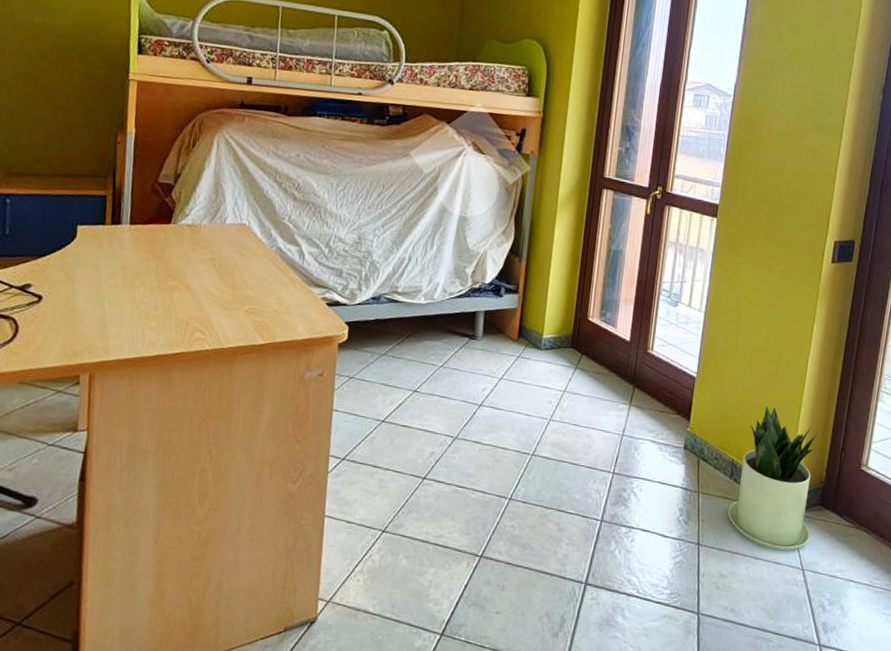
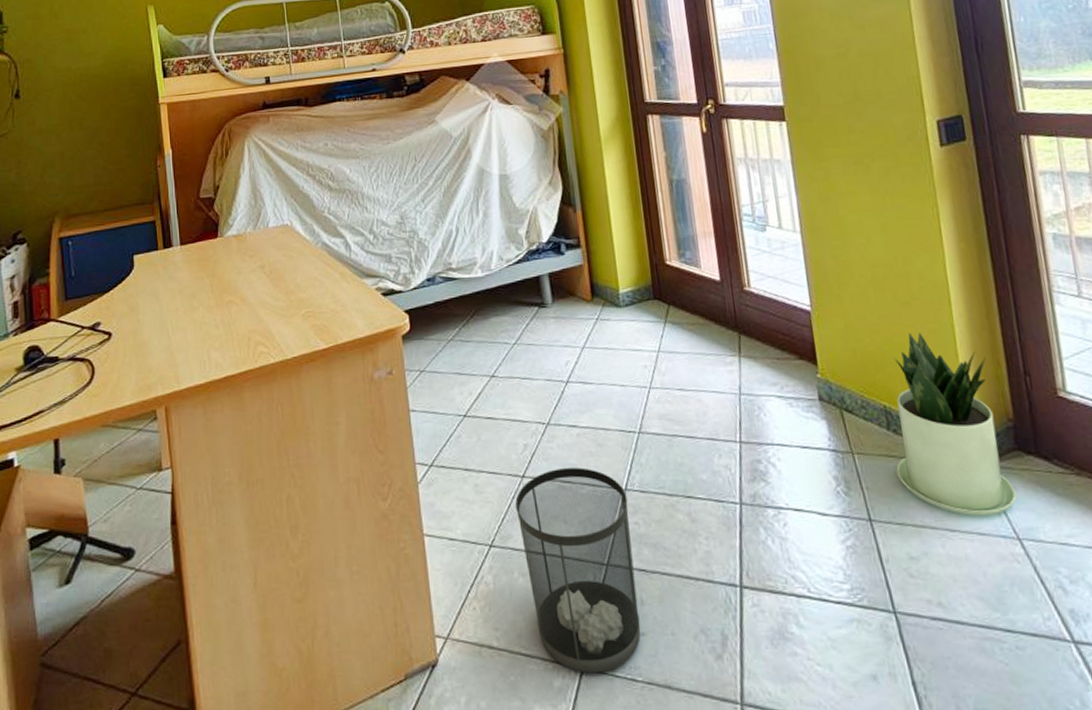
waste bin: none [410,475,510,639] -> present [515,467,641,674]

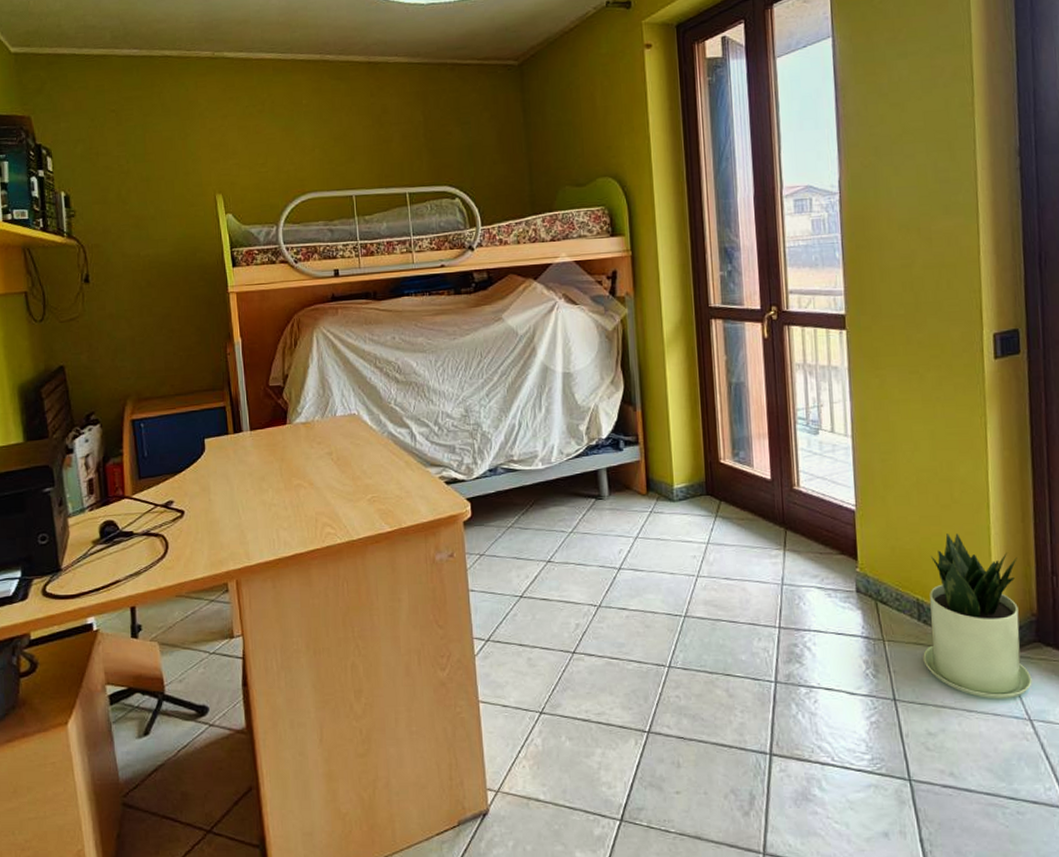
waste bin: present [515,467,641,674] -> none [566,646,676,825]

